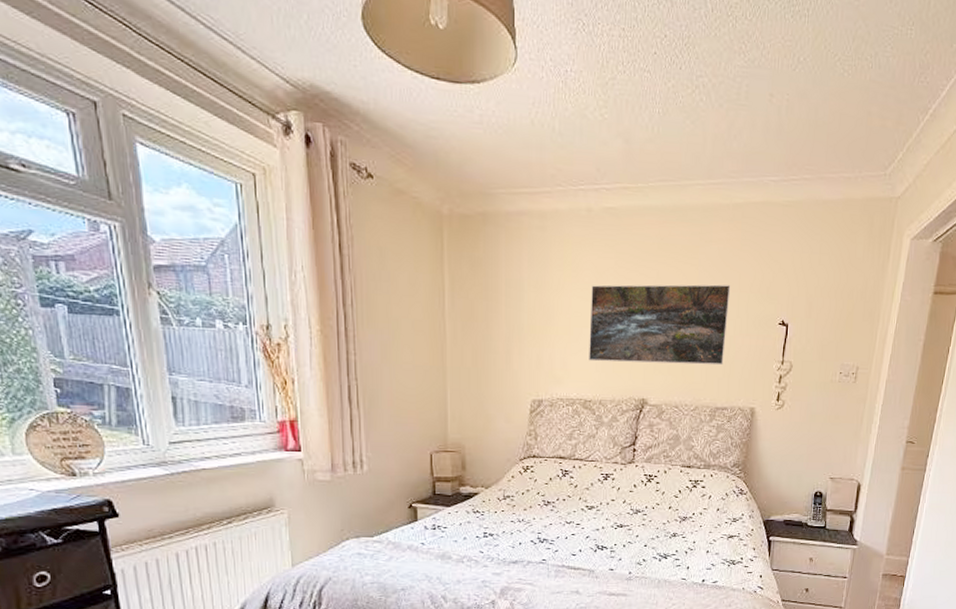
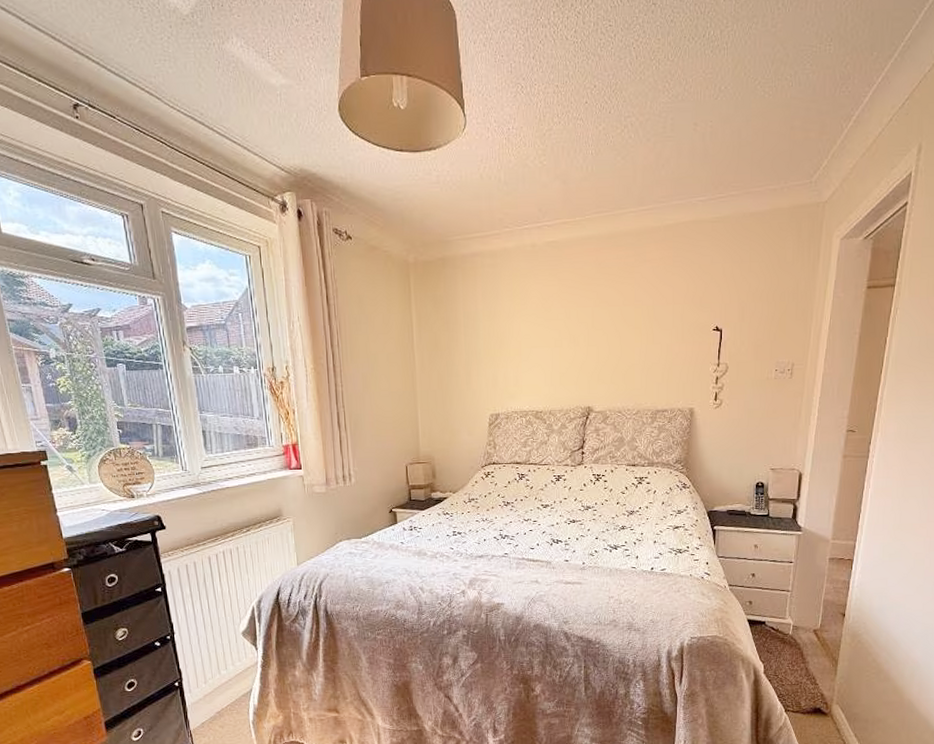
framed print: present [589,284,731,366] -> none [538,299,665,377]

